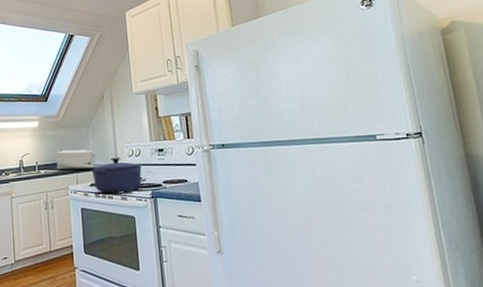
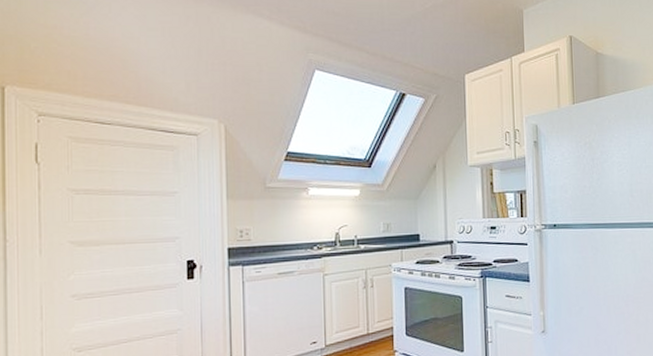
toaster: present [56,149,96,171] -> none [379,223,424,247]
cooking pot: present [92,157,142,194] -> none [419,233,472,272]

